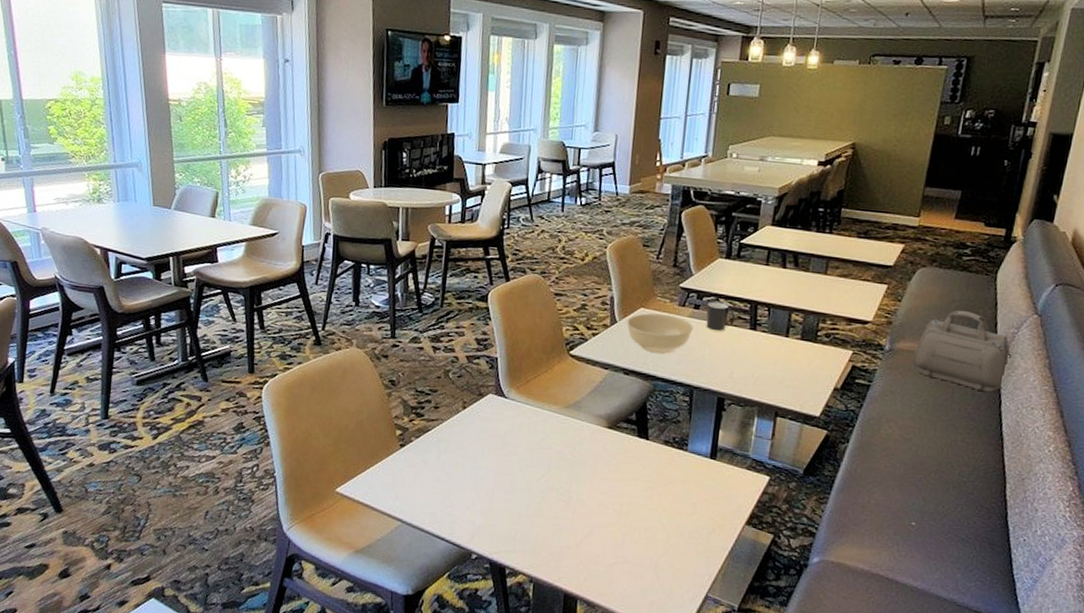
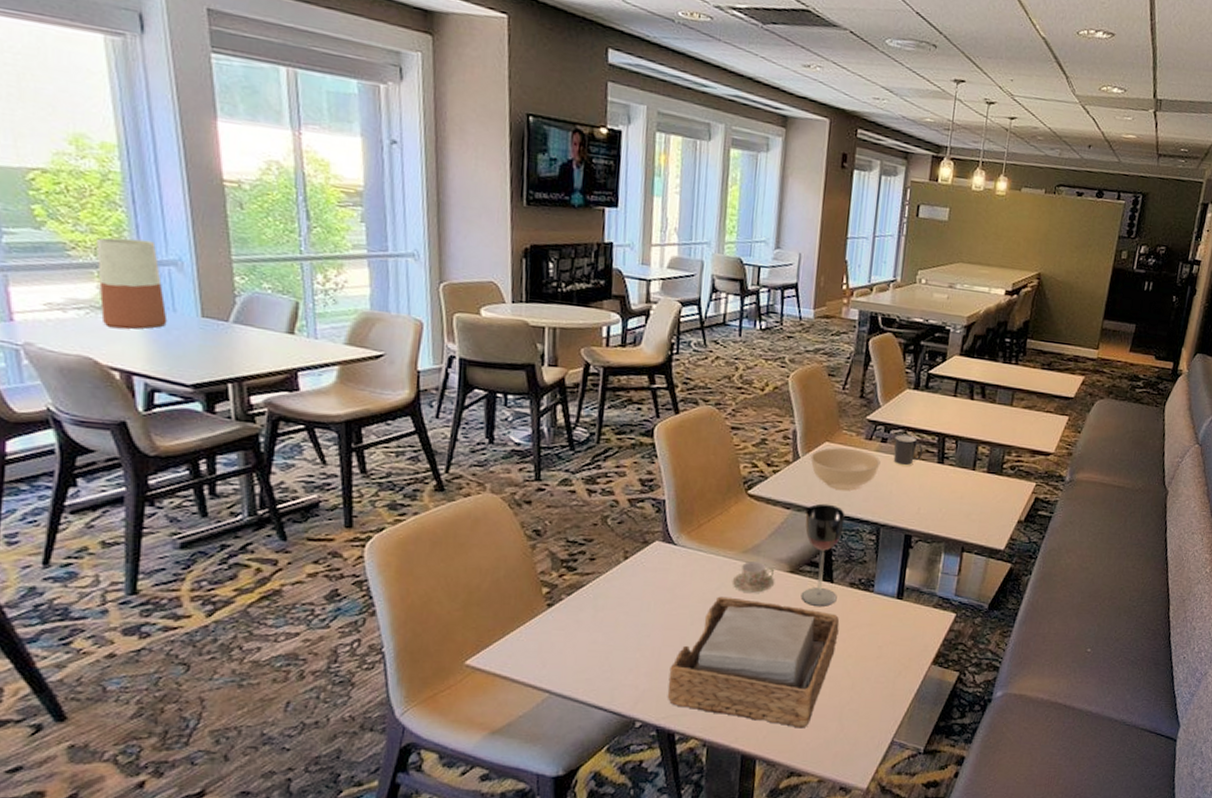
vase: none [87,147,131,216] -> present [96,237,168,329]
napkin holder: none [498,446,655,575] -> present [667,596,840,729]
teacup: none [555,415,594,446] -> present [731,560,775,593]
wineglass: none [618,365,660,462] -> present [801,503,845,606]
handbag: present [911,310,1011,393] -> none [1089,440,1176,520]

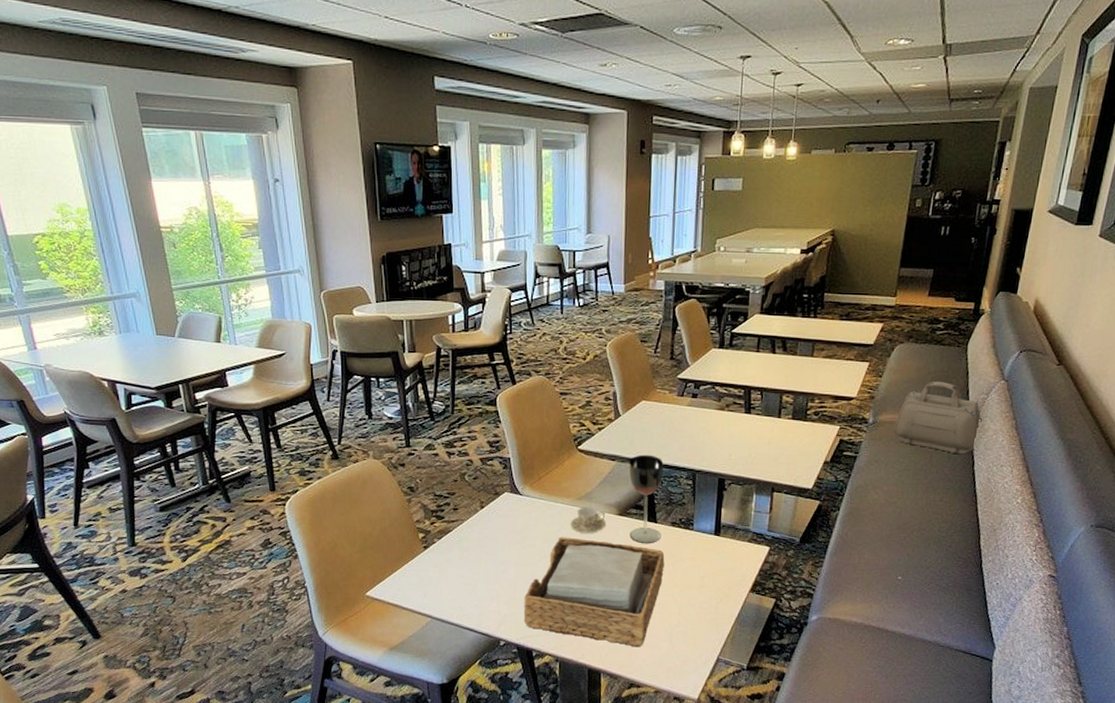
vase: present [96,237,168,329] -> none [82,279,134,349]
bowl: present [810,447,881,491] -> none [630,404,693,442]
mug: present [893,434,923,467] -> none [703,390,731,419]
handbag: none [1089,440,1176,520] -> present [893,381,982,455]

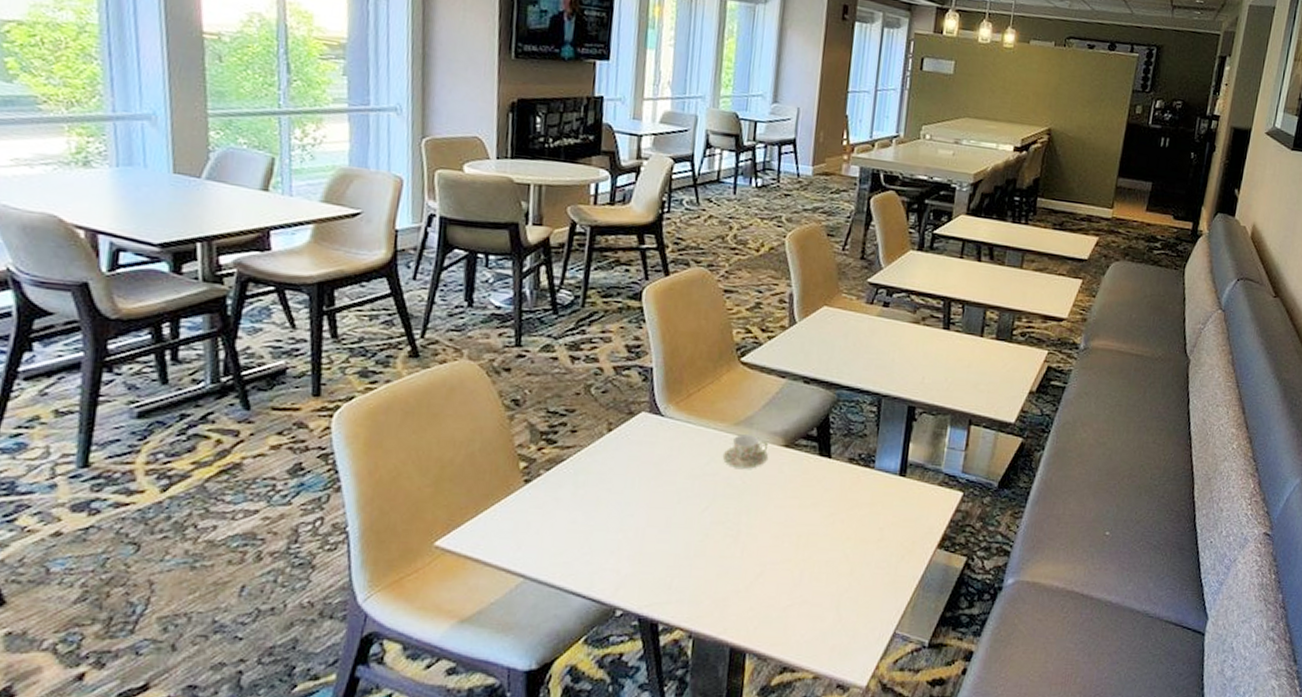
napkin holder: present [523,537,665,647] -> none [650,472,838,619]
wineglass: present [629,454,664,543] -> none [796,372,844,484]
handbag: present [893,381,982,455] -> none [1105,305,1198,391]

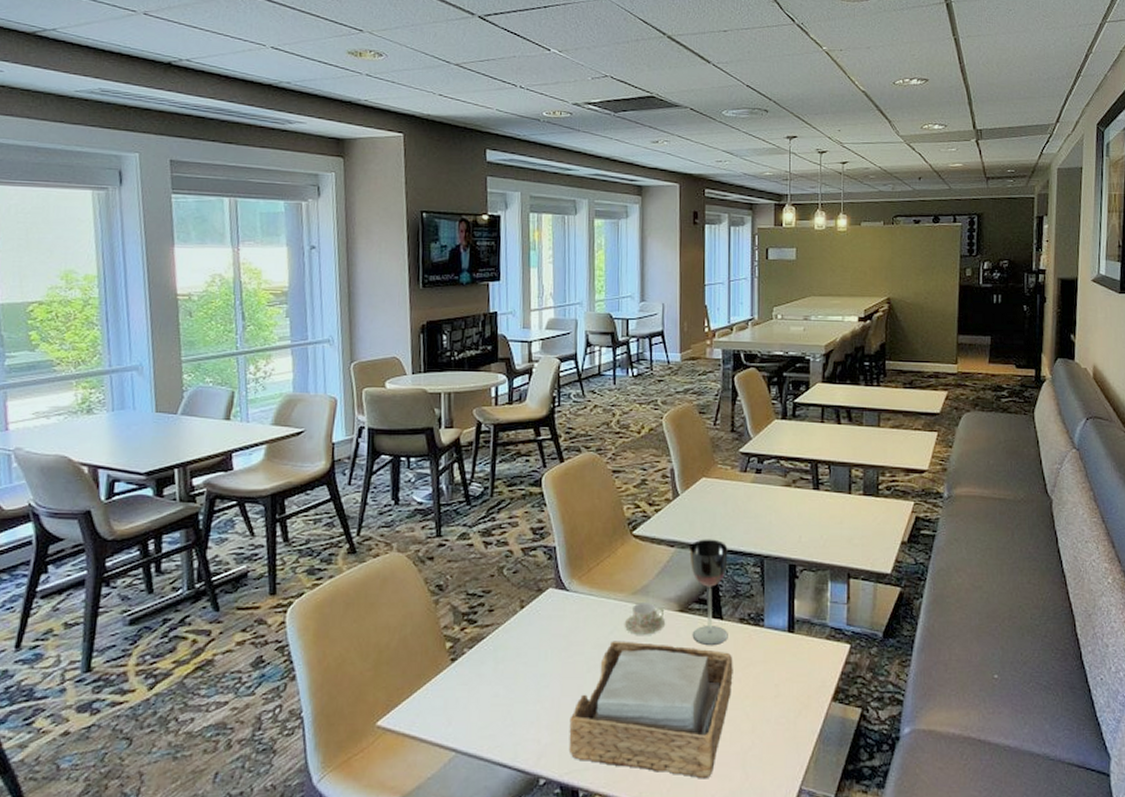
napkin holder: none [650,472,838,619] -> present [568,641,733,779]
wineglass: none [796,372,844,484] -> present [689,539,728,645]

